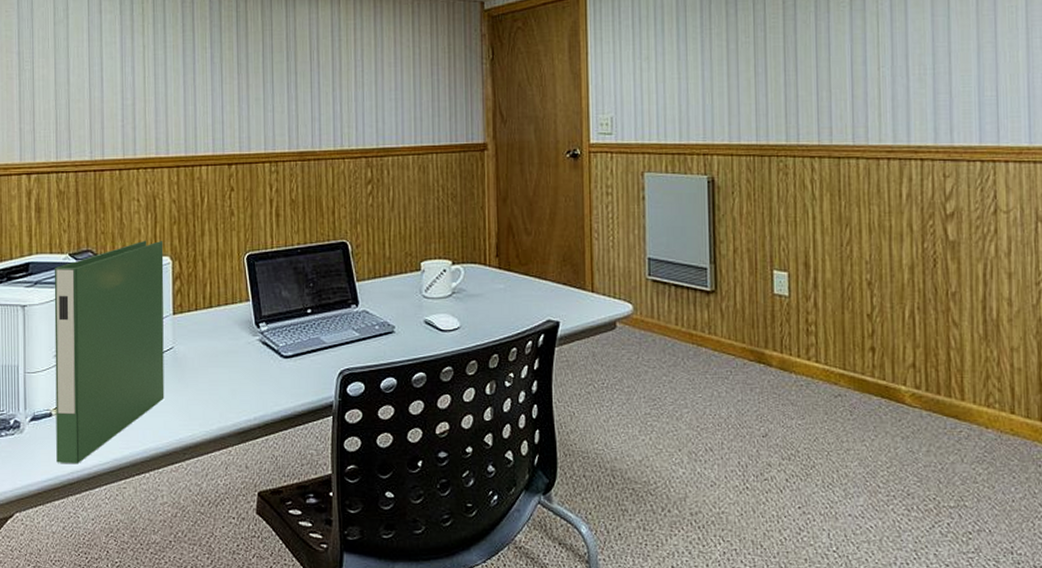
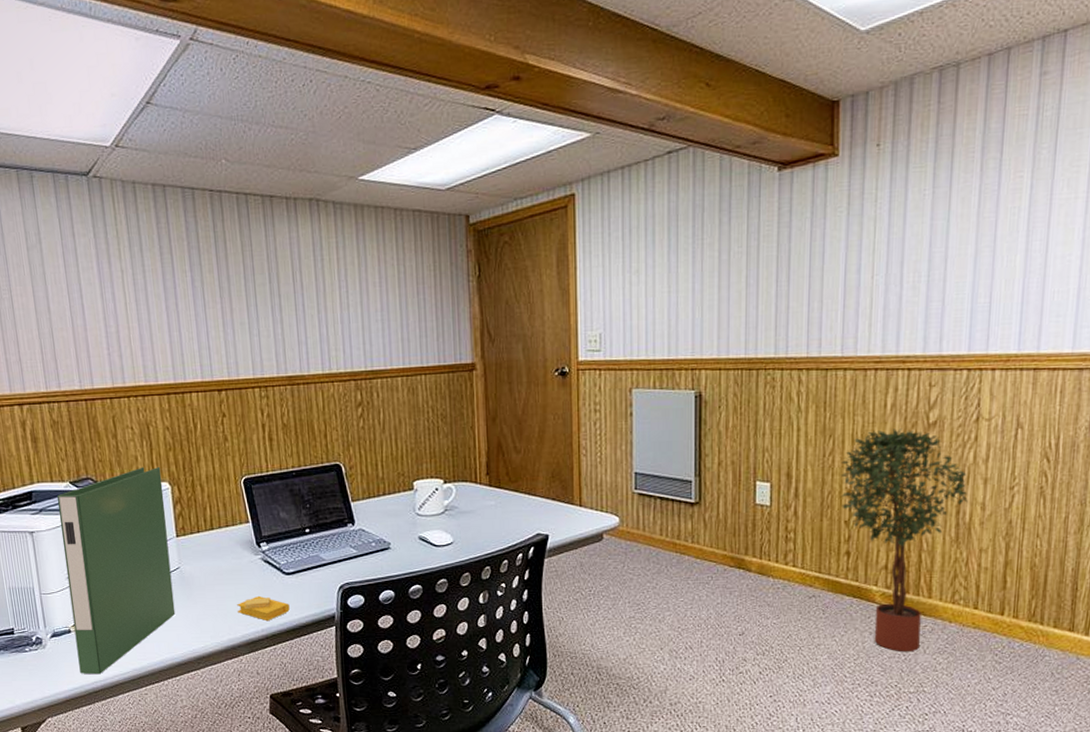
sticky notes: none [230,380,285,409] -> present [237,595,290,622]
potted tree: none [859,219,993,459] -> present [840,428,968,651]

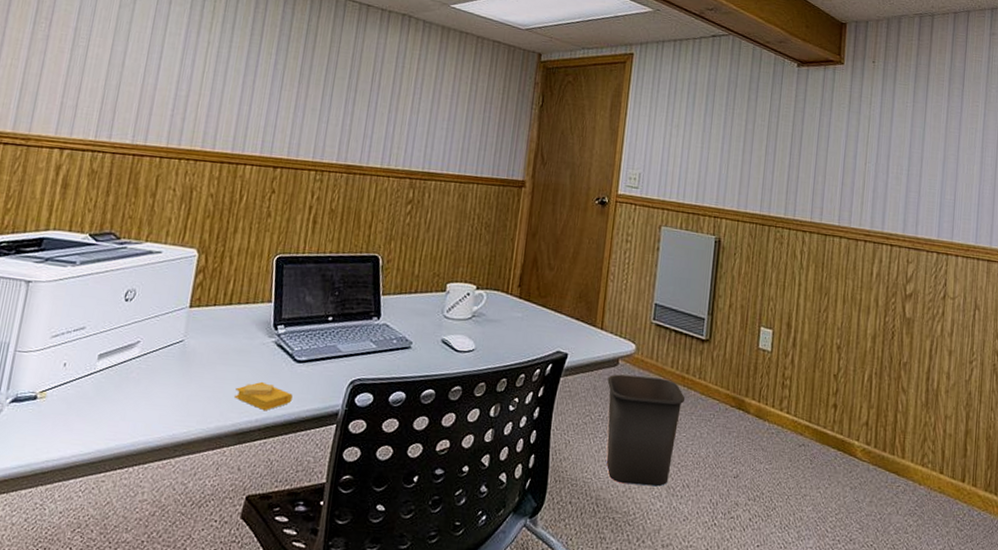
binder: present [57,466,176,674] -> none [32,229,193,452]
waste bin: none [594,547,679,652] -> present [606,374,686,486]
potted tree: present [840,428,968,651] -> none [831,294,936,511]

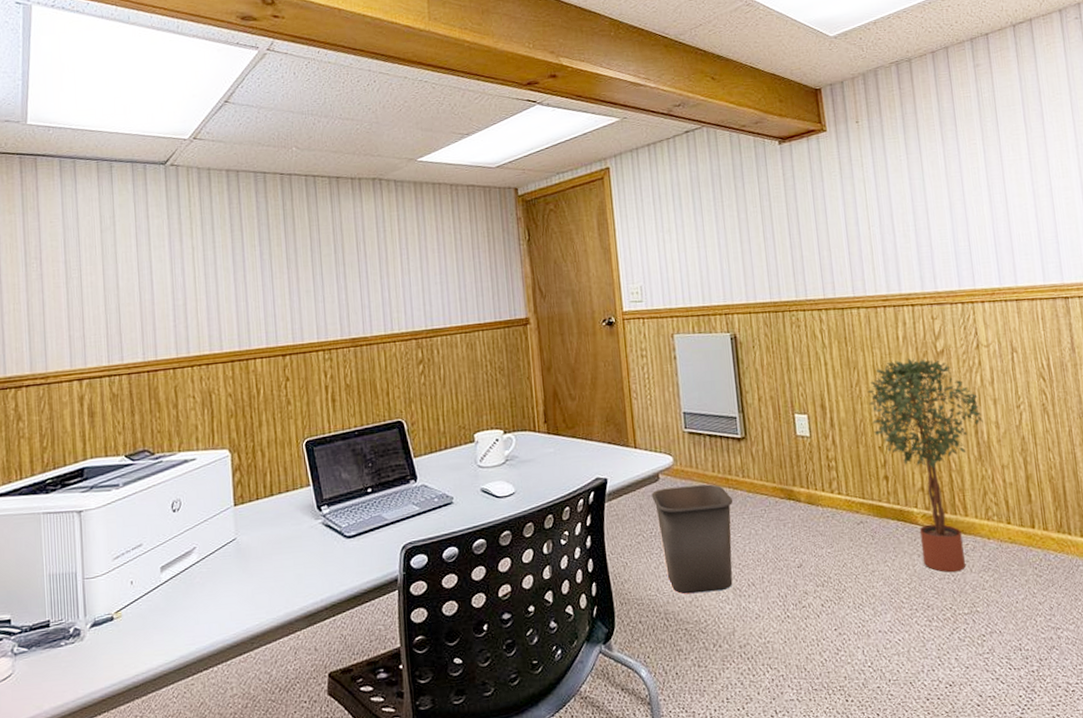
sticky notes: present [234,381,293,411] -> none [295,563,351,591]
potted tree: none [831,294,936,511] -> present [868,358,983,572]

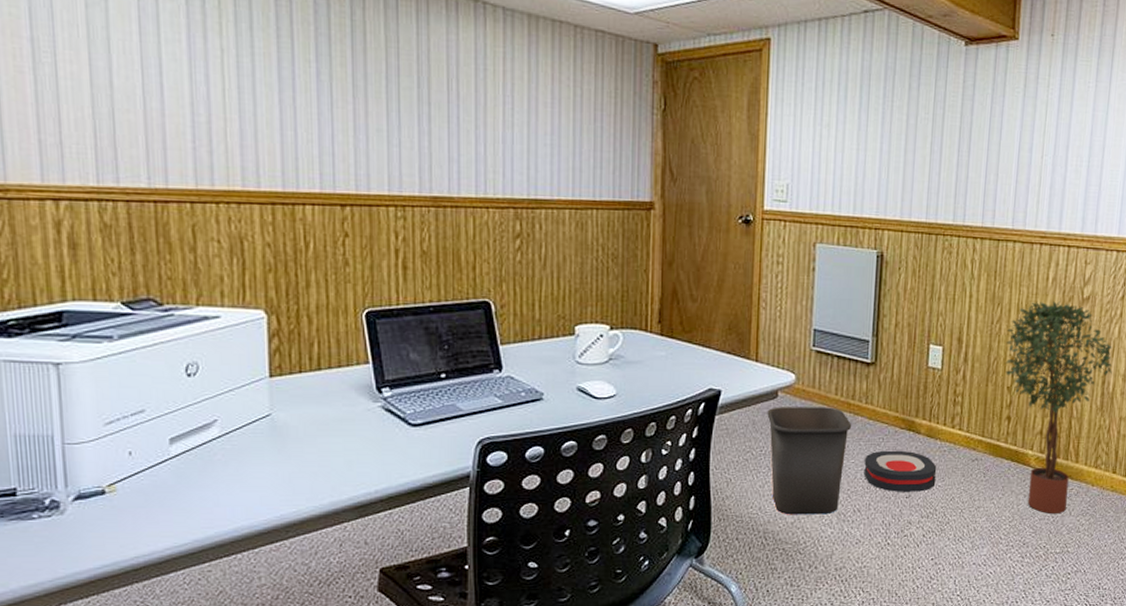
robot vacuum: none [750,520,825,563] -> present [864,450,937,492]

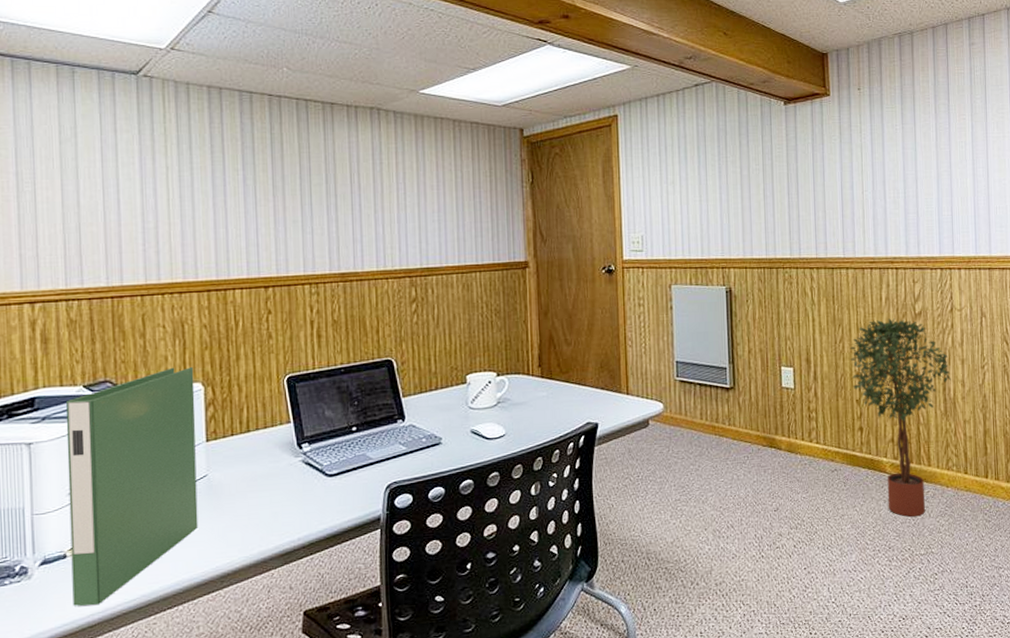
binder: none [100,289,260,547] -> present [65,366,199,606]
waste bin: present [767,407,852,515] -> none [641,431,719,535]
robot vacuum: present [864,450,937,492] -> none [733,466,801,507]

